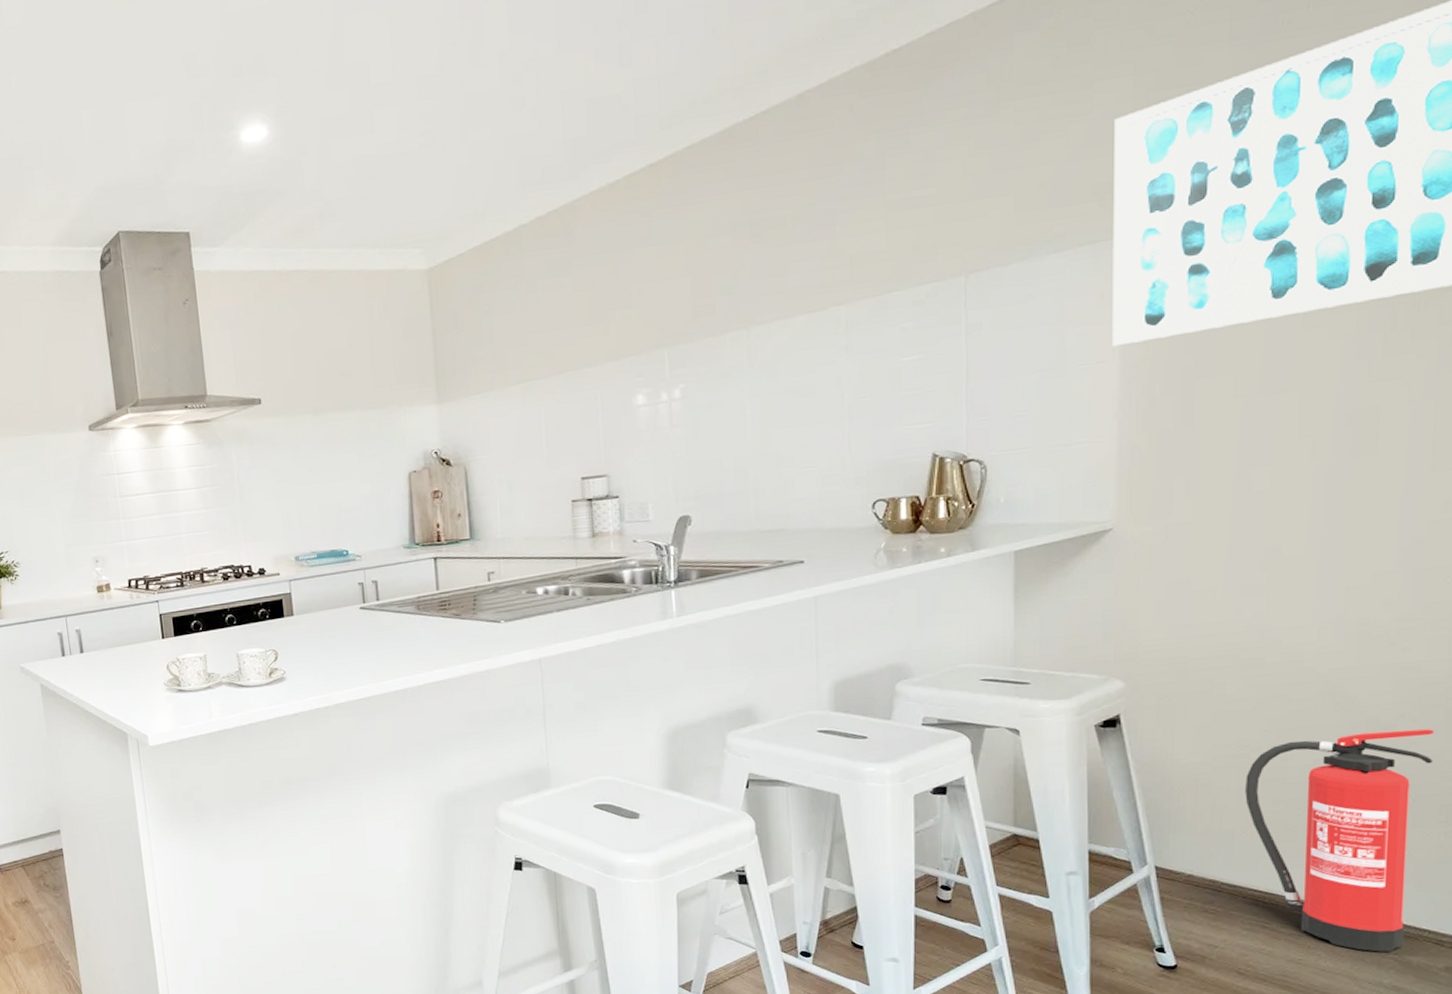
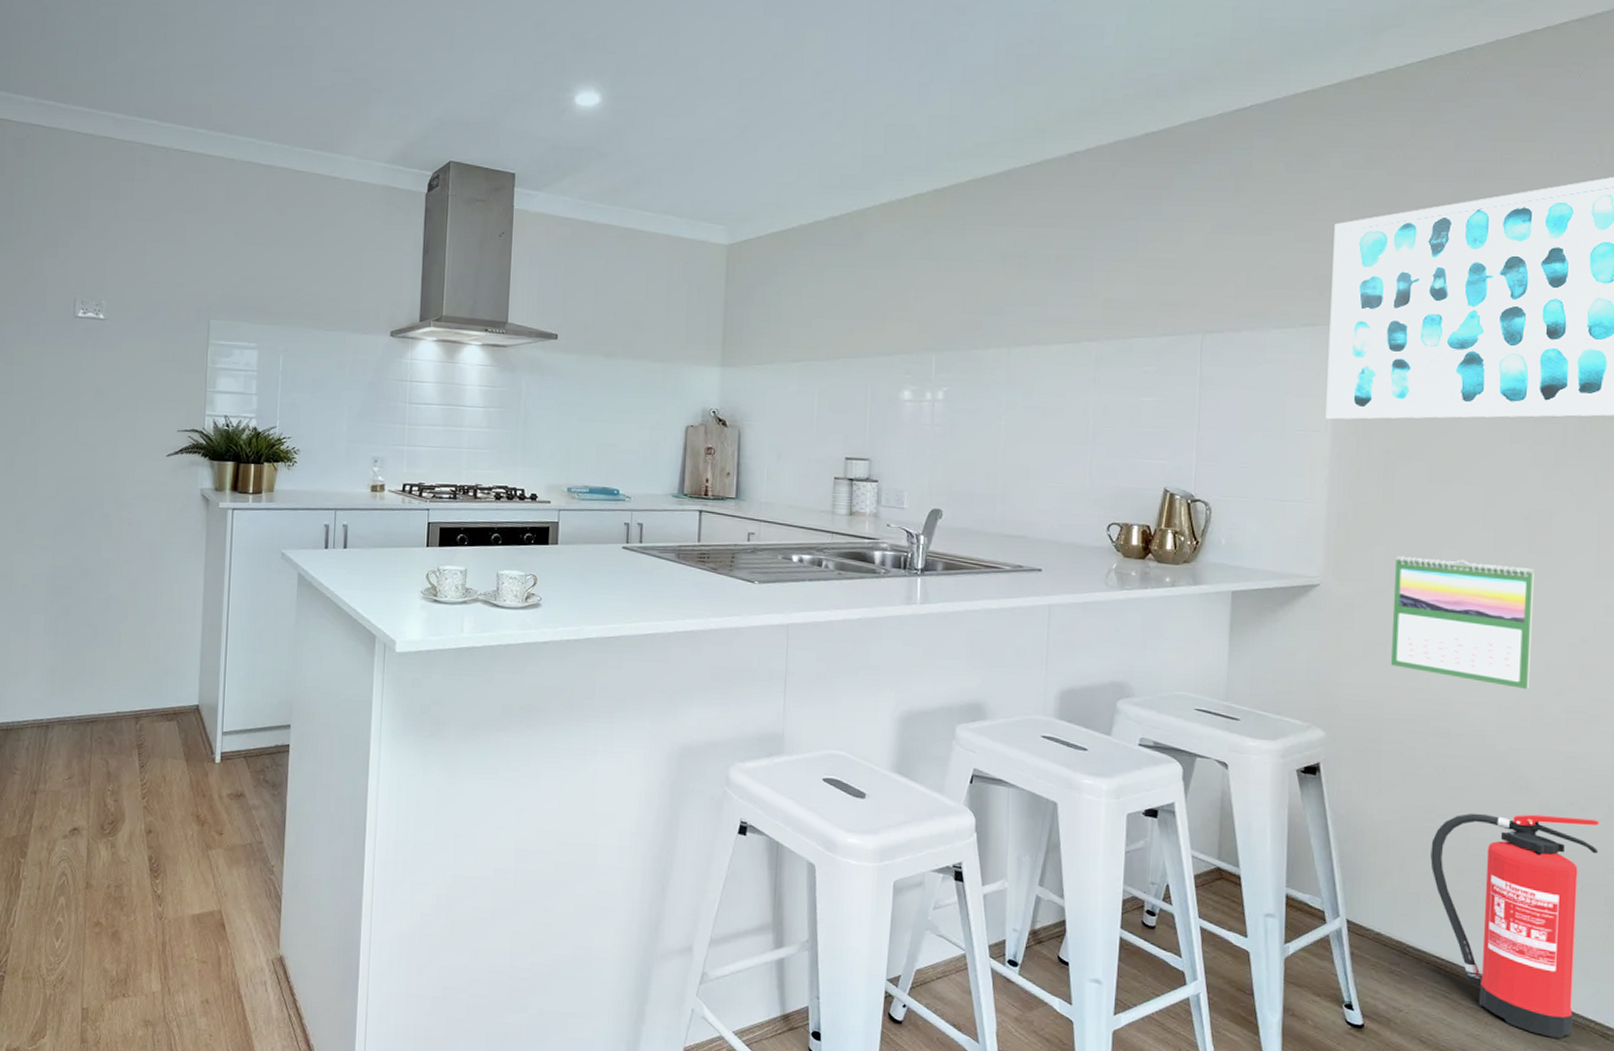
calendar: none [1195,473,1359,605] -> present [1390,556,1534,690]

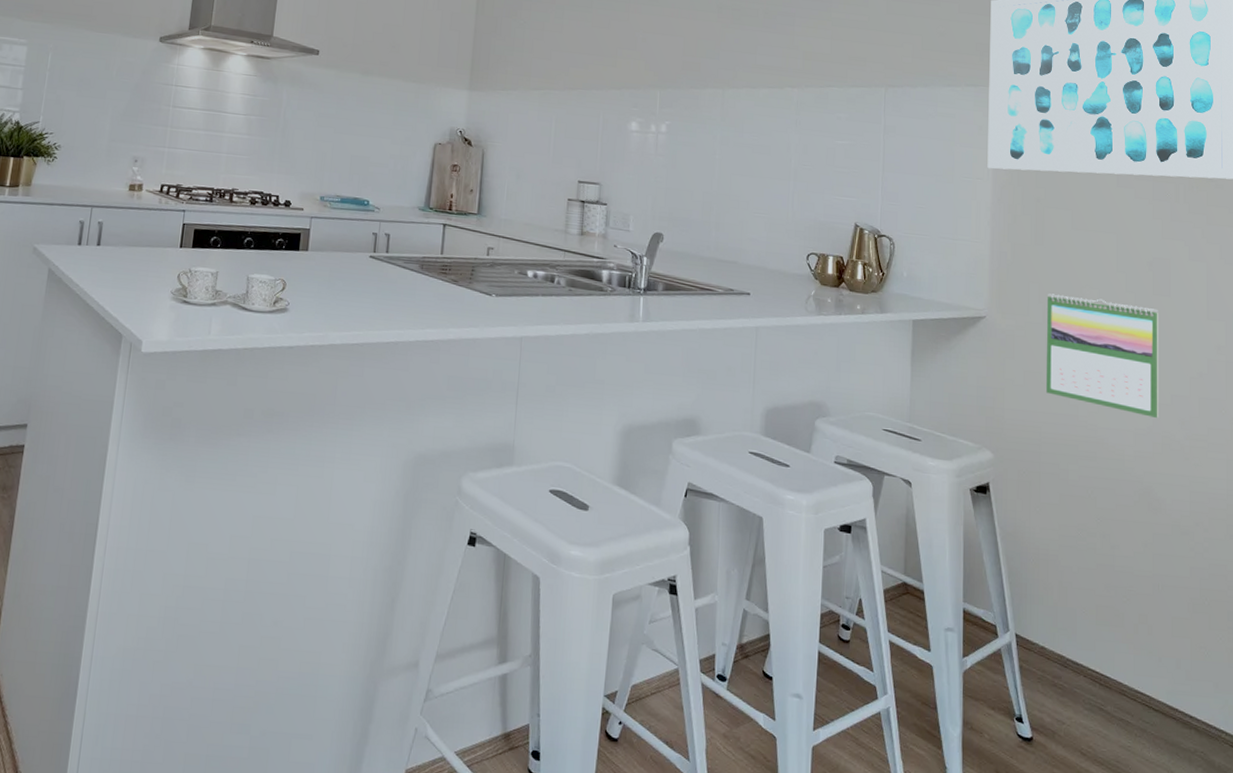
fire extinguisher: present [1430,813,1599,1038] -> none [1084,532,1220,749]

